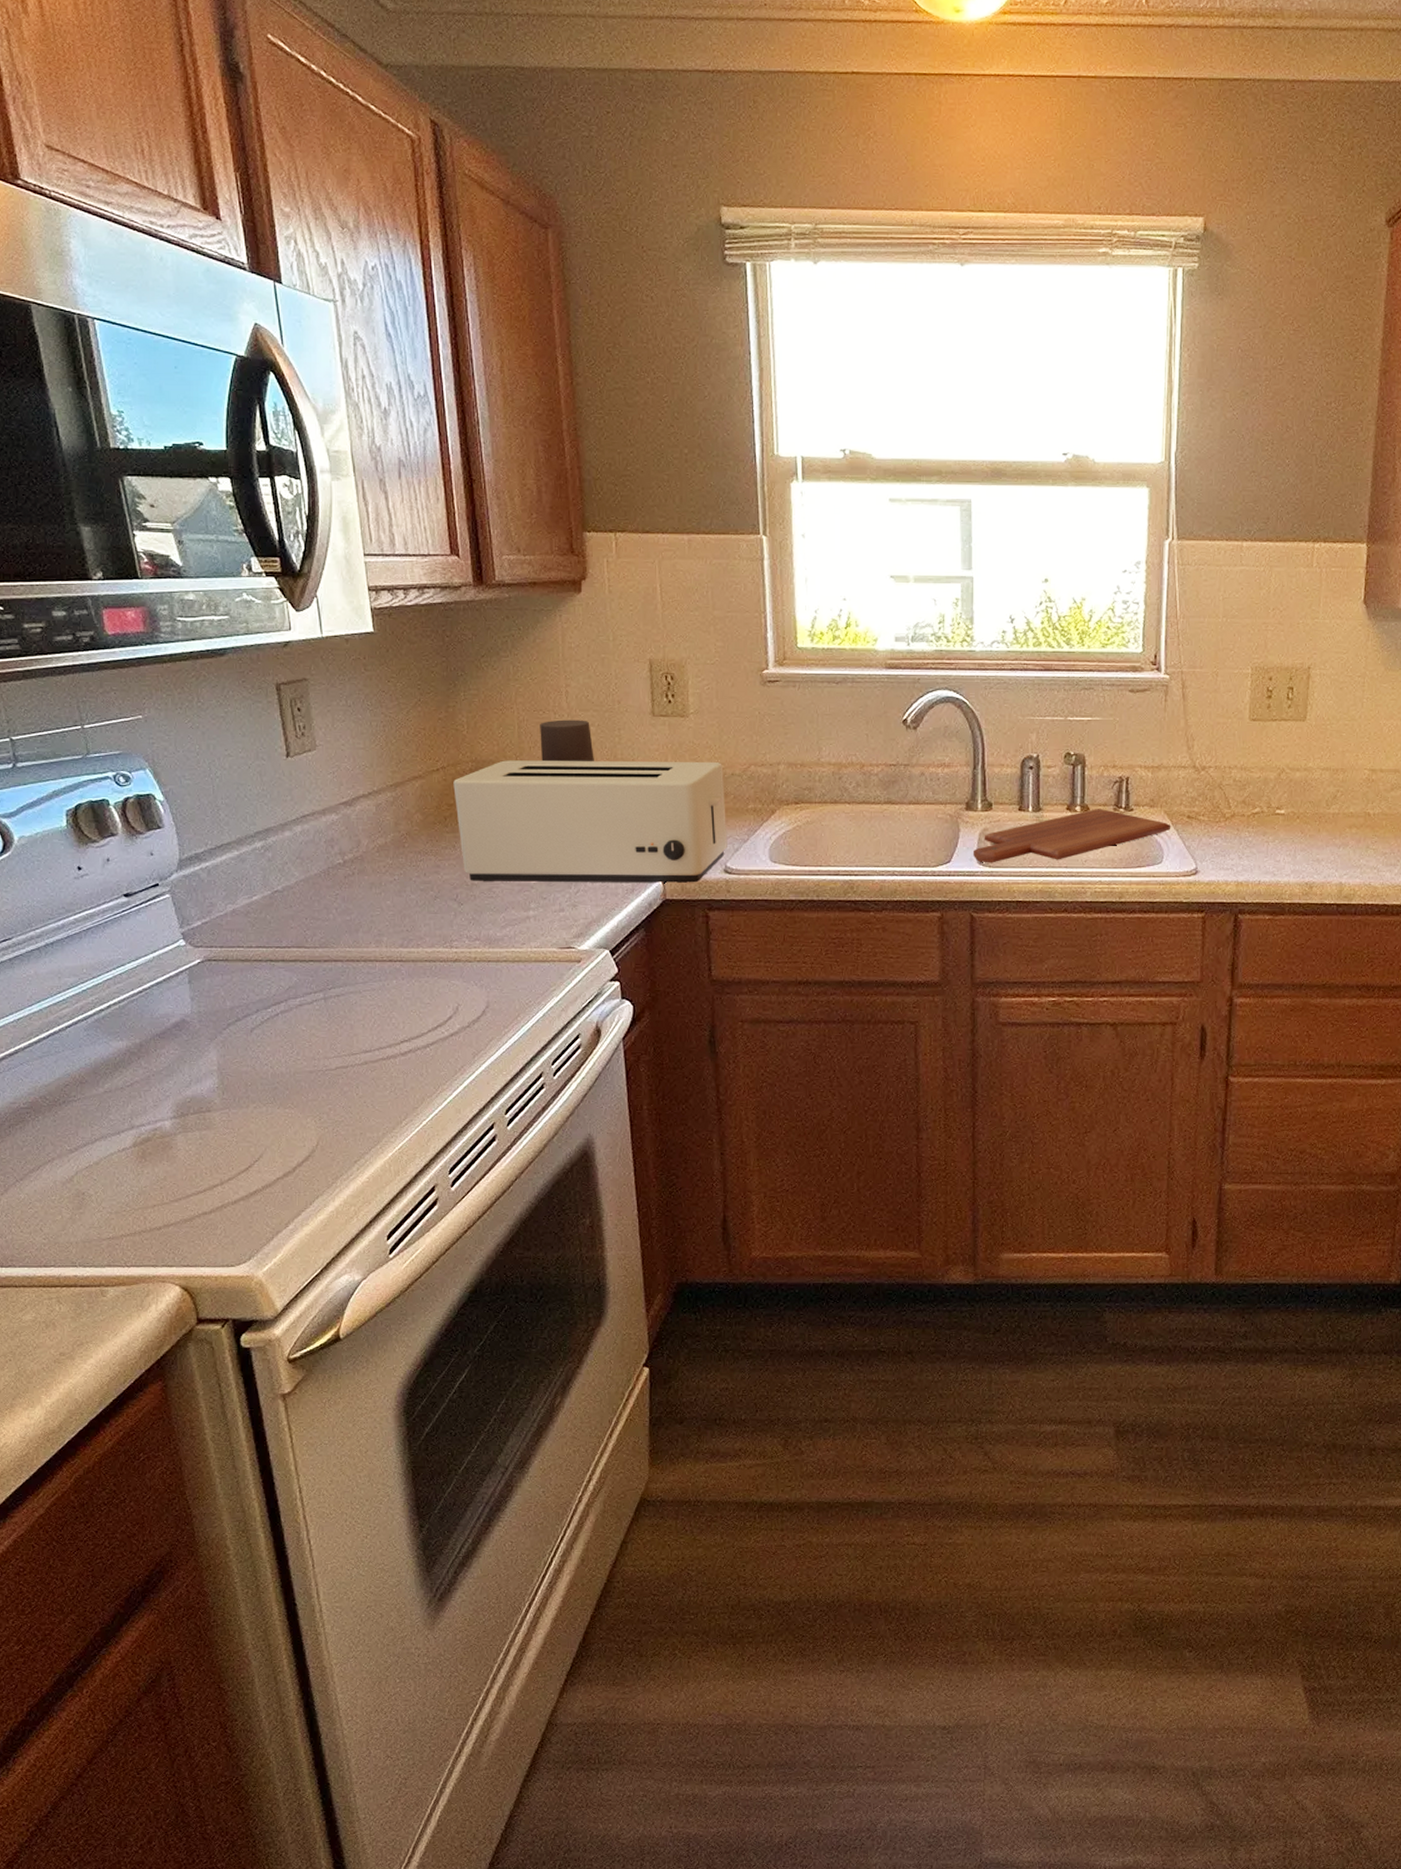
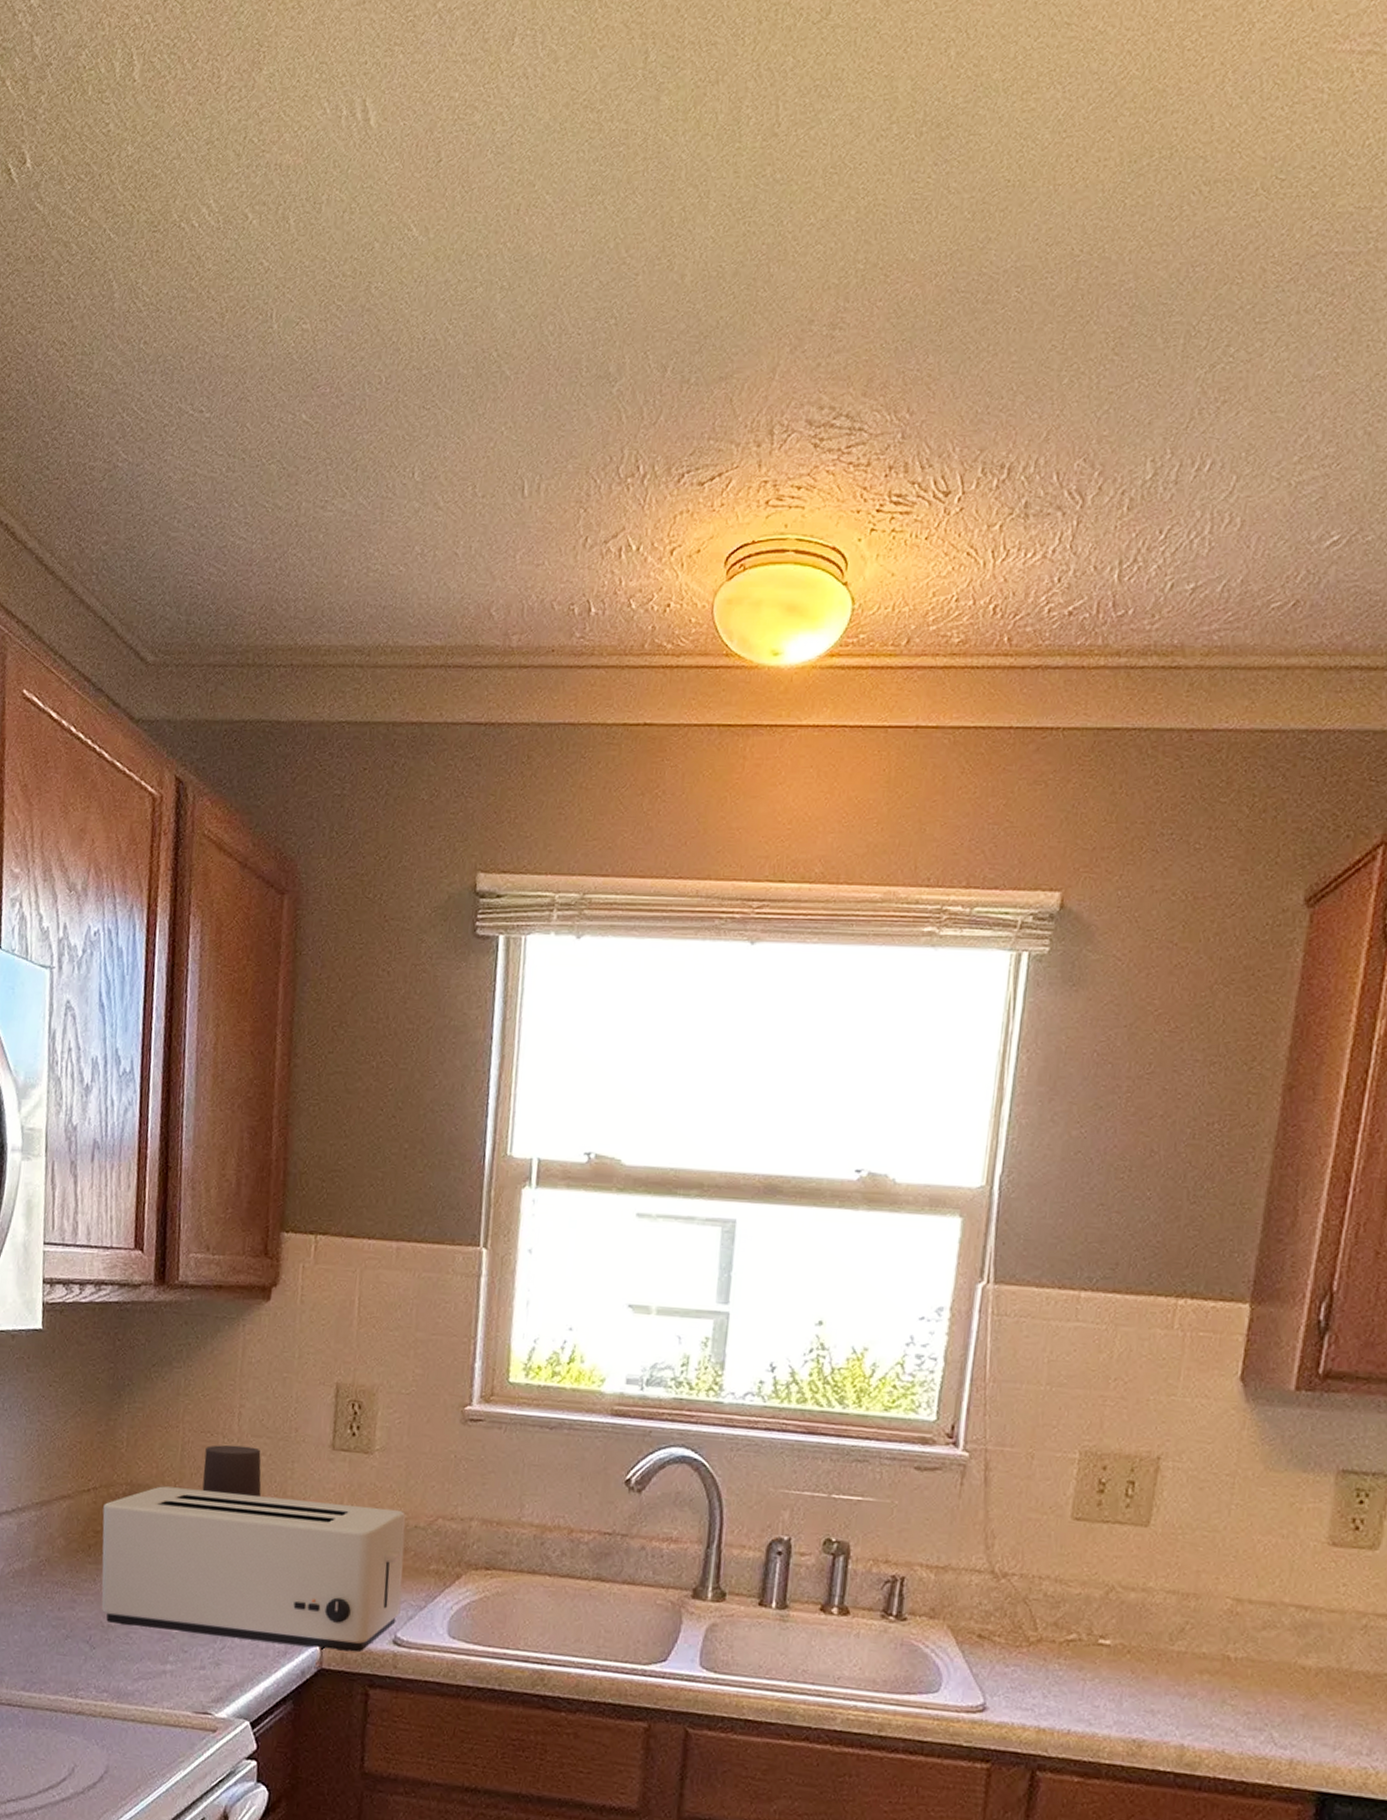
cutting board: present [974,808,1171,863] -> none [696,1612,956,1674]

